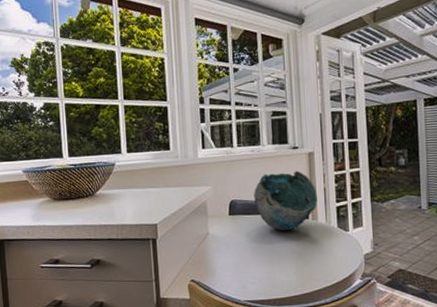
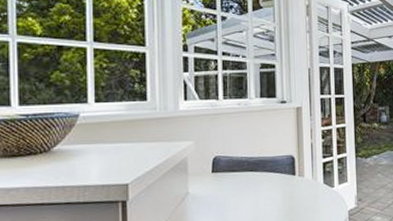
decorative bowl: present [253,171,317,231] -> none [238,125,304,189]

